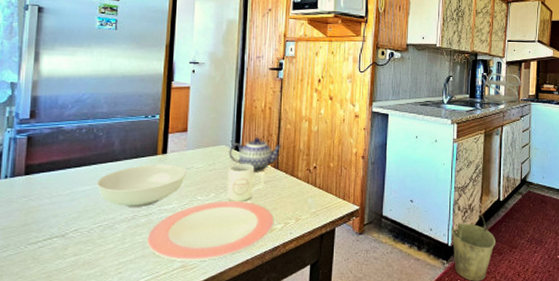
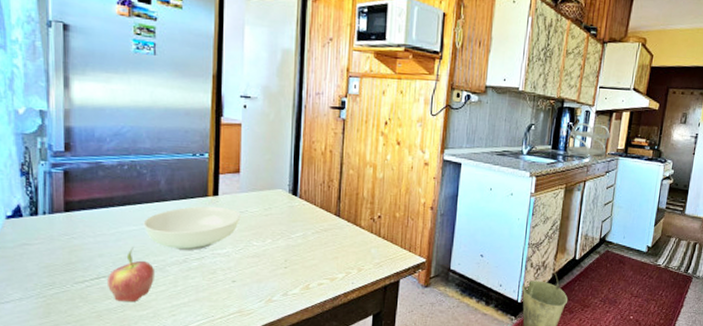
fruit: none [58,206,105,262] -> present [106,247,156,303]
plate: present [146,200,274,262] -> none [200,247,335,308]
mug: present [227,164,265,202] -> none [285,210,325,250]
teapot: present [229,137,283,171] -> none [286,182,345,219]

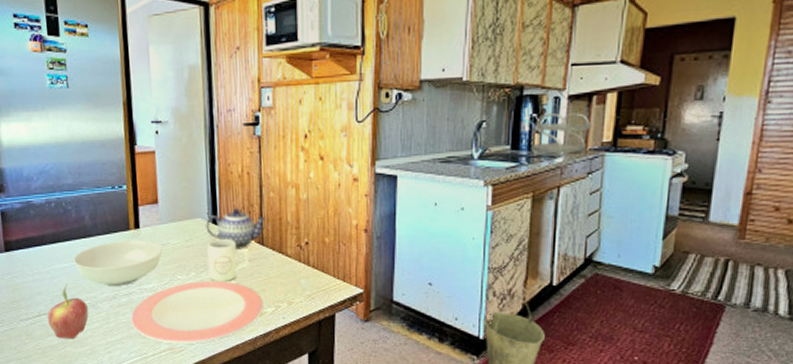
plate: none [200,247,335,308] -> present [130,280,264,345]
mug: none [285,210,325,250] -> present [207,239,249,283]
teapot: none [286,182,345,219] -> present [205,208,267,248]

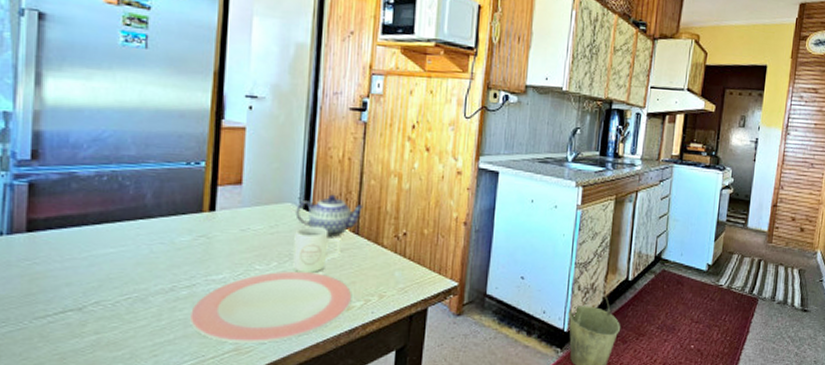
fruit: present [46,284,89,339] -> none [74,273,135,341]
bowl: present [73,240,163,286] -> none [123,223,242,276]
dish rack: present [531,113,592,157] -> none [616,127,664,165]

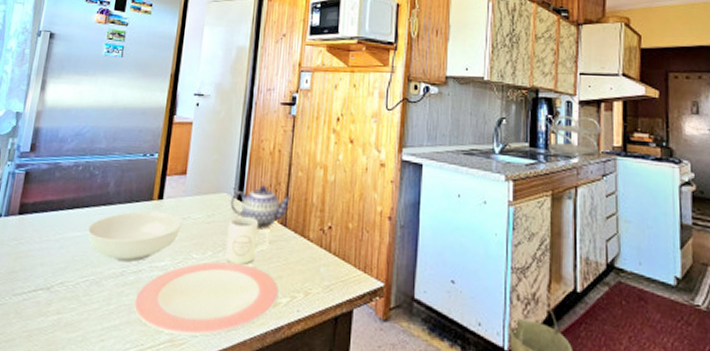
bowl: none [123,223,242,276] -> present [87,211,183,262]
dish rack: none [616,127,664,165] -> present [548,116,602,158]

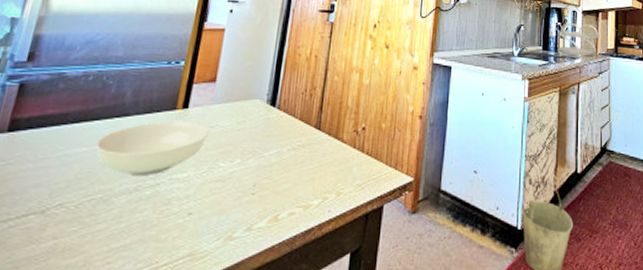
plate: present [133,261,279,336] -> none [148,168,311,249]
mug: present [225,217,270,265] -> none [255,123,303,171]
teapot: present [230,185,293,228] -> none [262,90,328,132]

